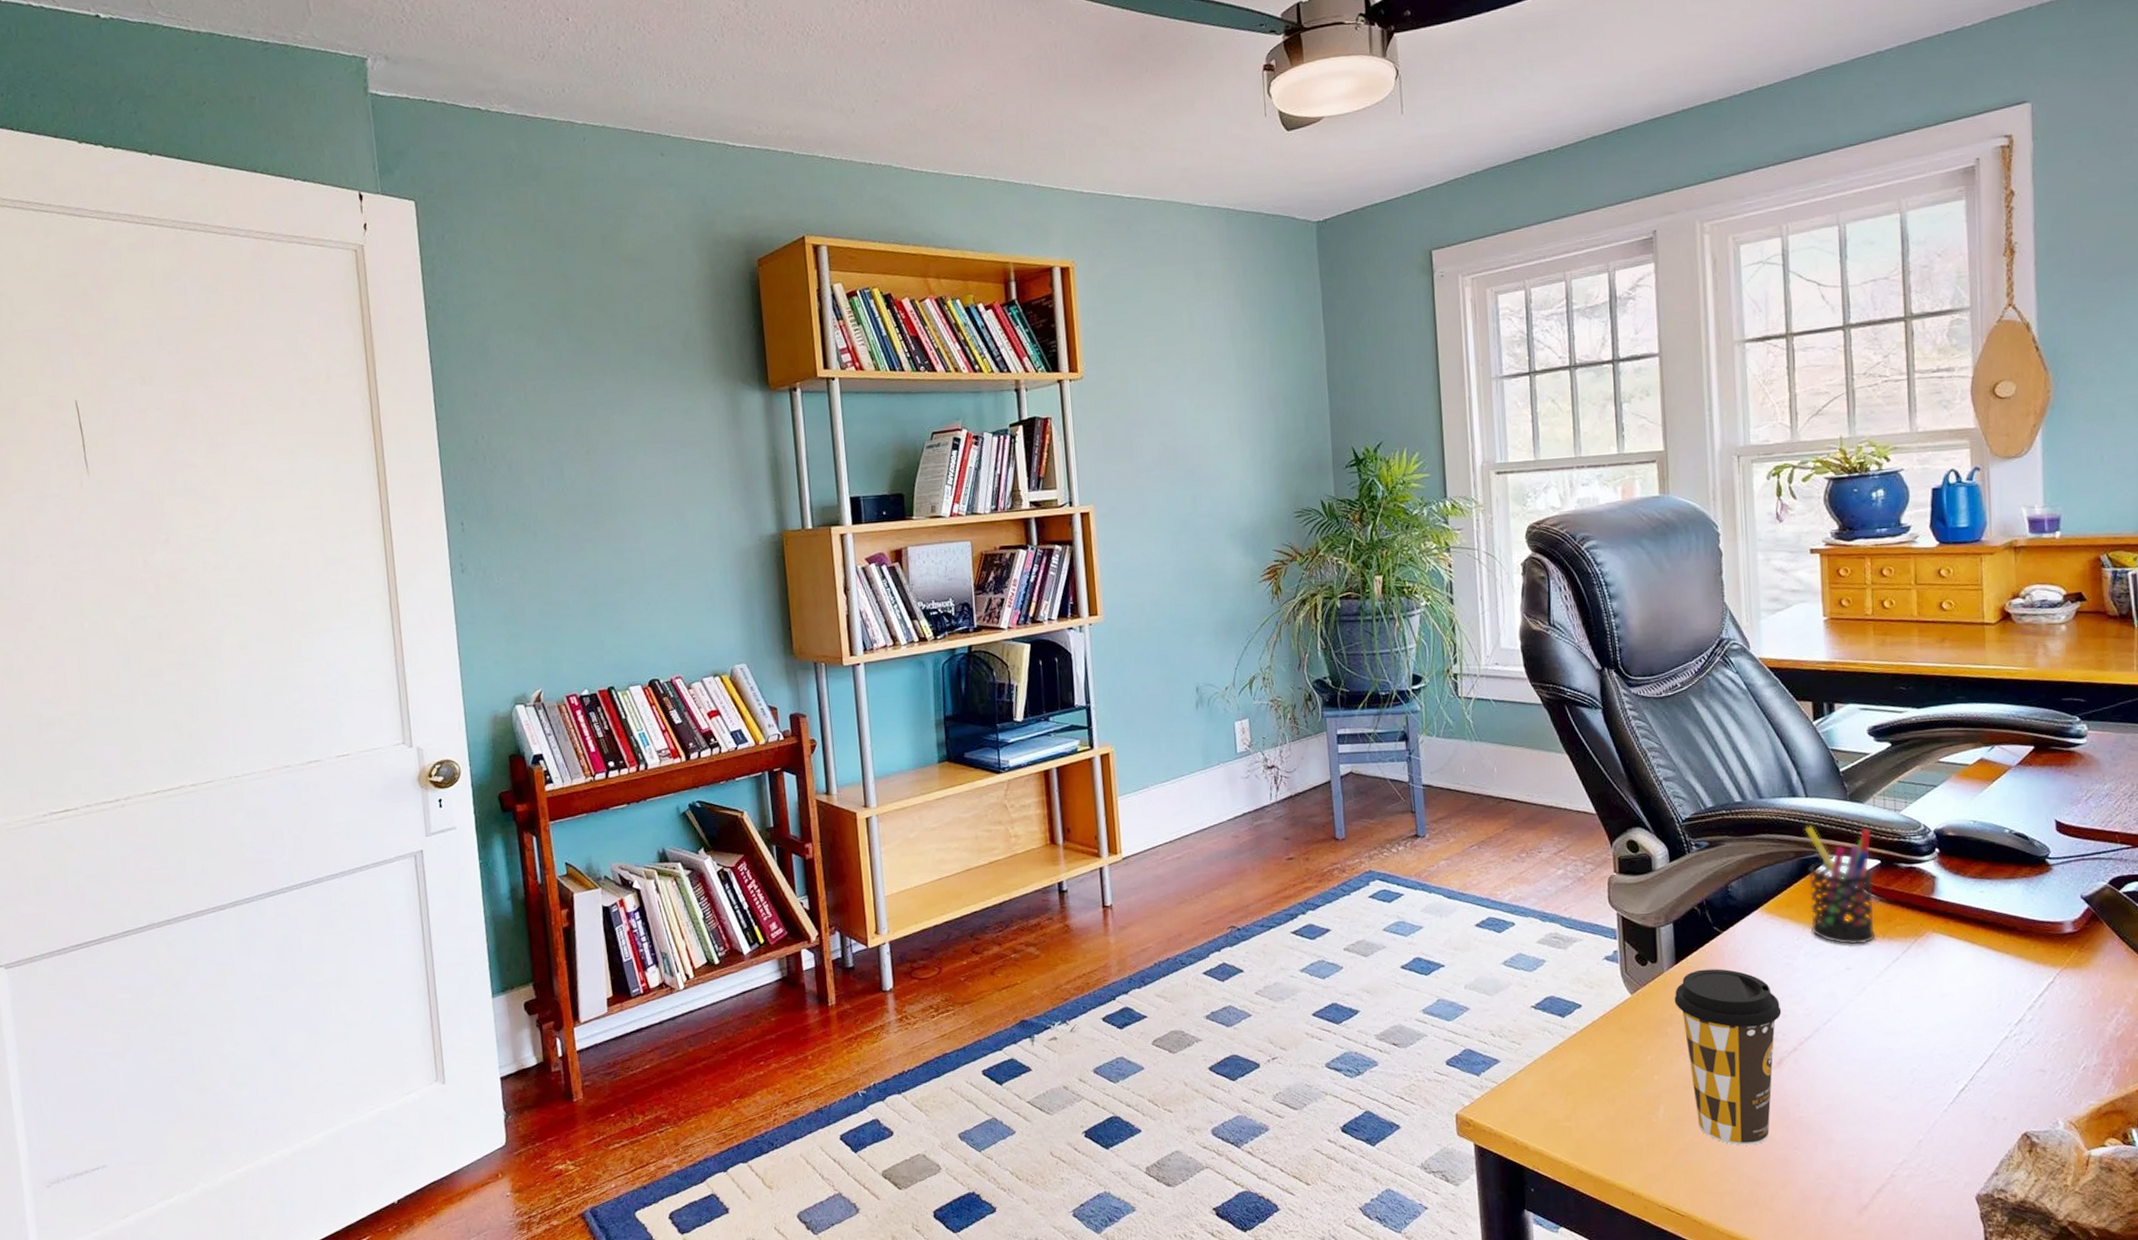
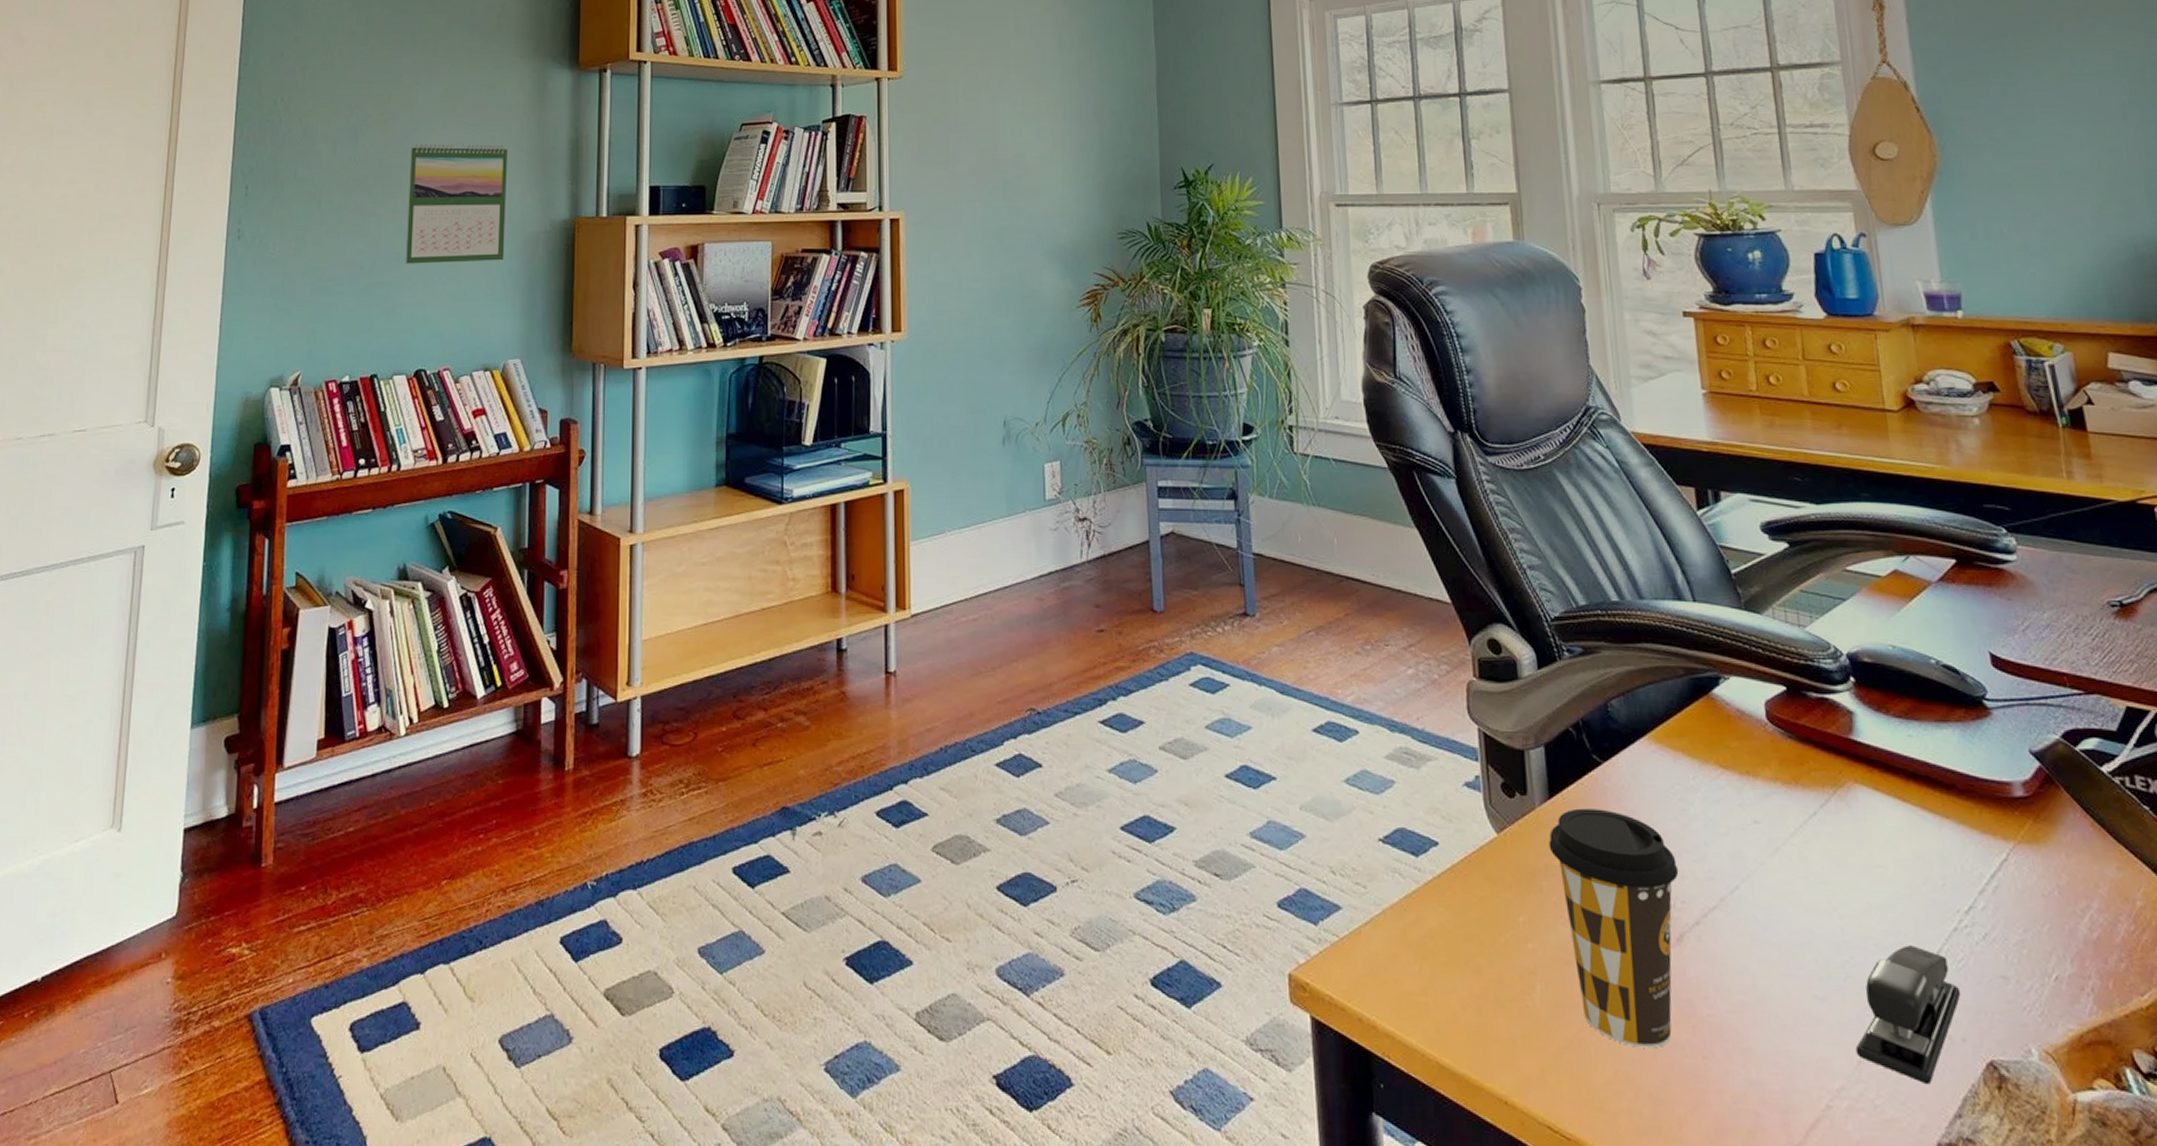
calendar: none [615,467,719,585] -> present [405,142,507,264]
pen holder: present [1804,826,1876,945] -> none [1694,637,1787,792]
stapler: none [1917,1052,2006,1154] -> present [1855,945,1961,1085]

